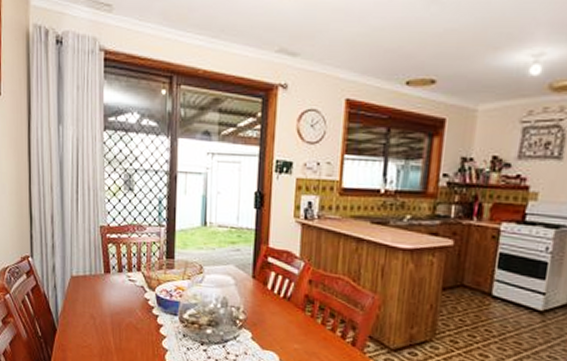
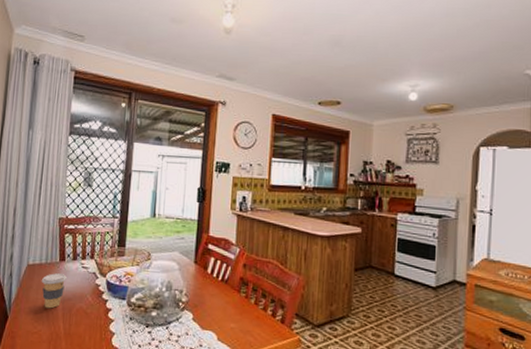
coffee cup: none [87,286,113,323] -> present [41,273,67,309]

